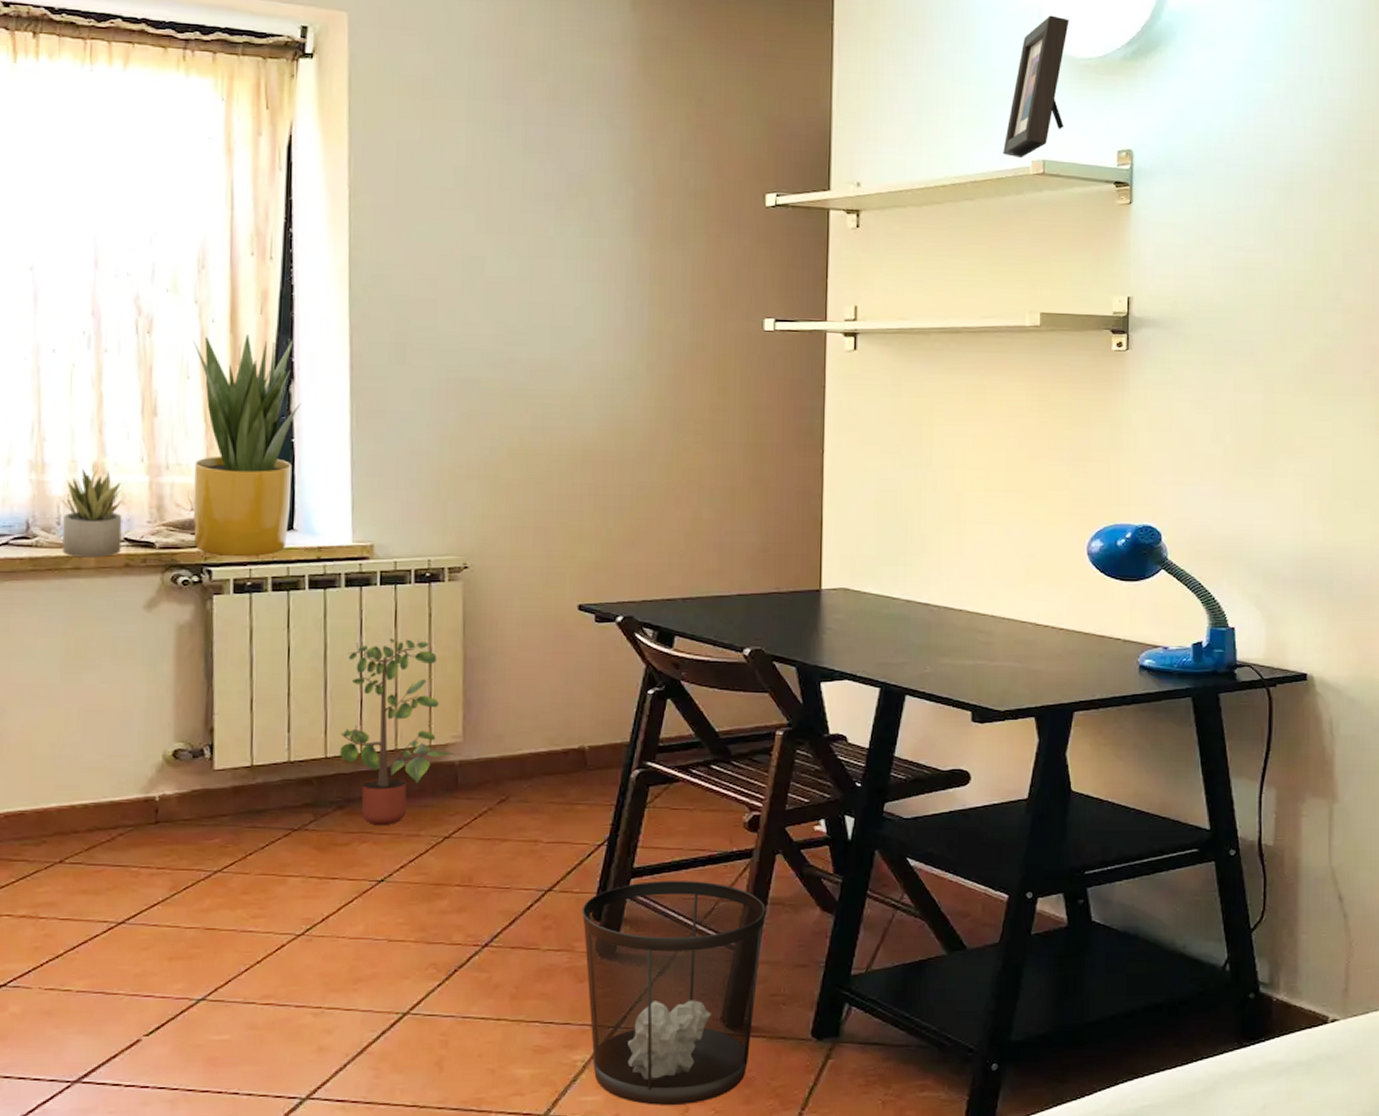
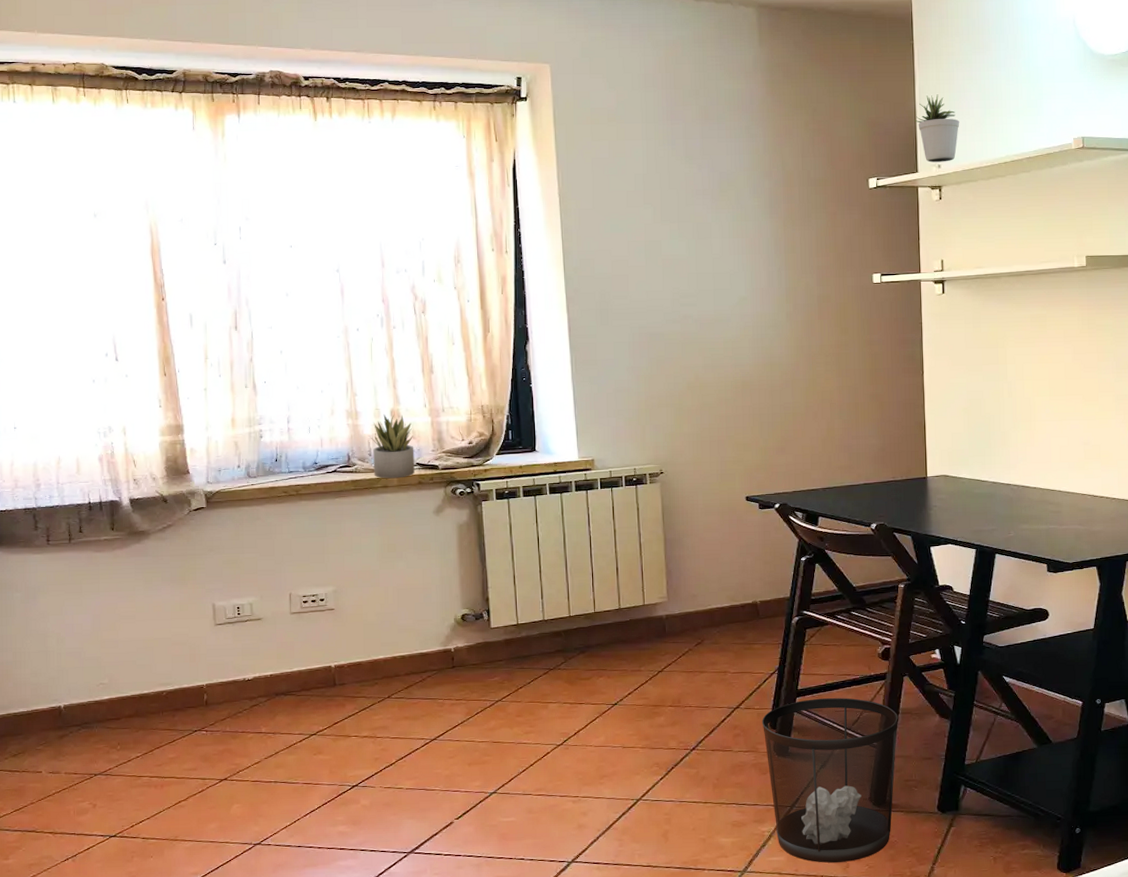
planter: present [193,334,301,557] -> none [455,309,535,473]
potted plant: present [339,639,455,826] -> none [579,527,662,665]
potted plant: none [828,91,888,180] -> present [913,94,960,162]
picture frame: present [1003,15,1069,159] -> none [1050,23,1098,137]

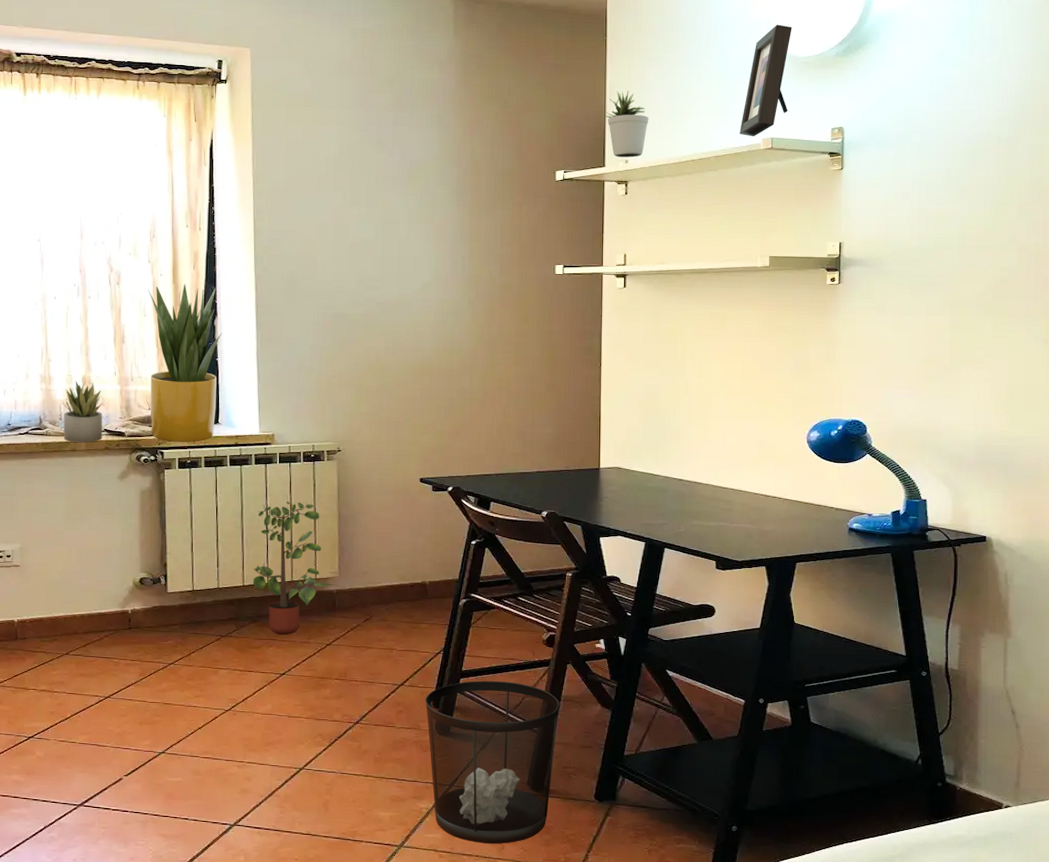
planter: none [455,309,535,473] -> present [148,284,222,443]
potted plant: none [579,527,662,665] -> present [253,502,333,635]
picture frame: none [1050,23,1098,137] -> present [740,24,792,137]

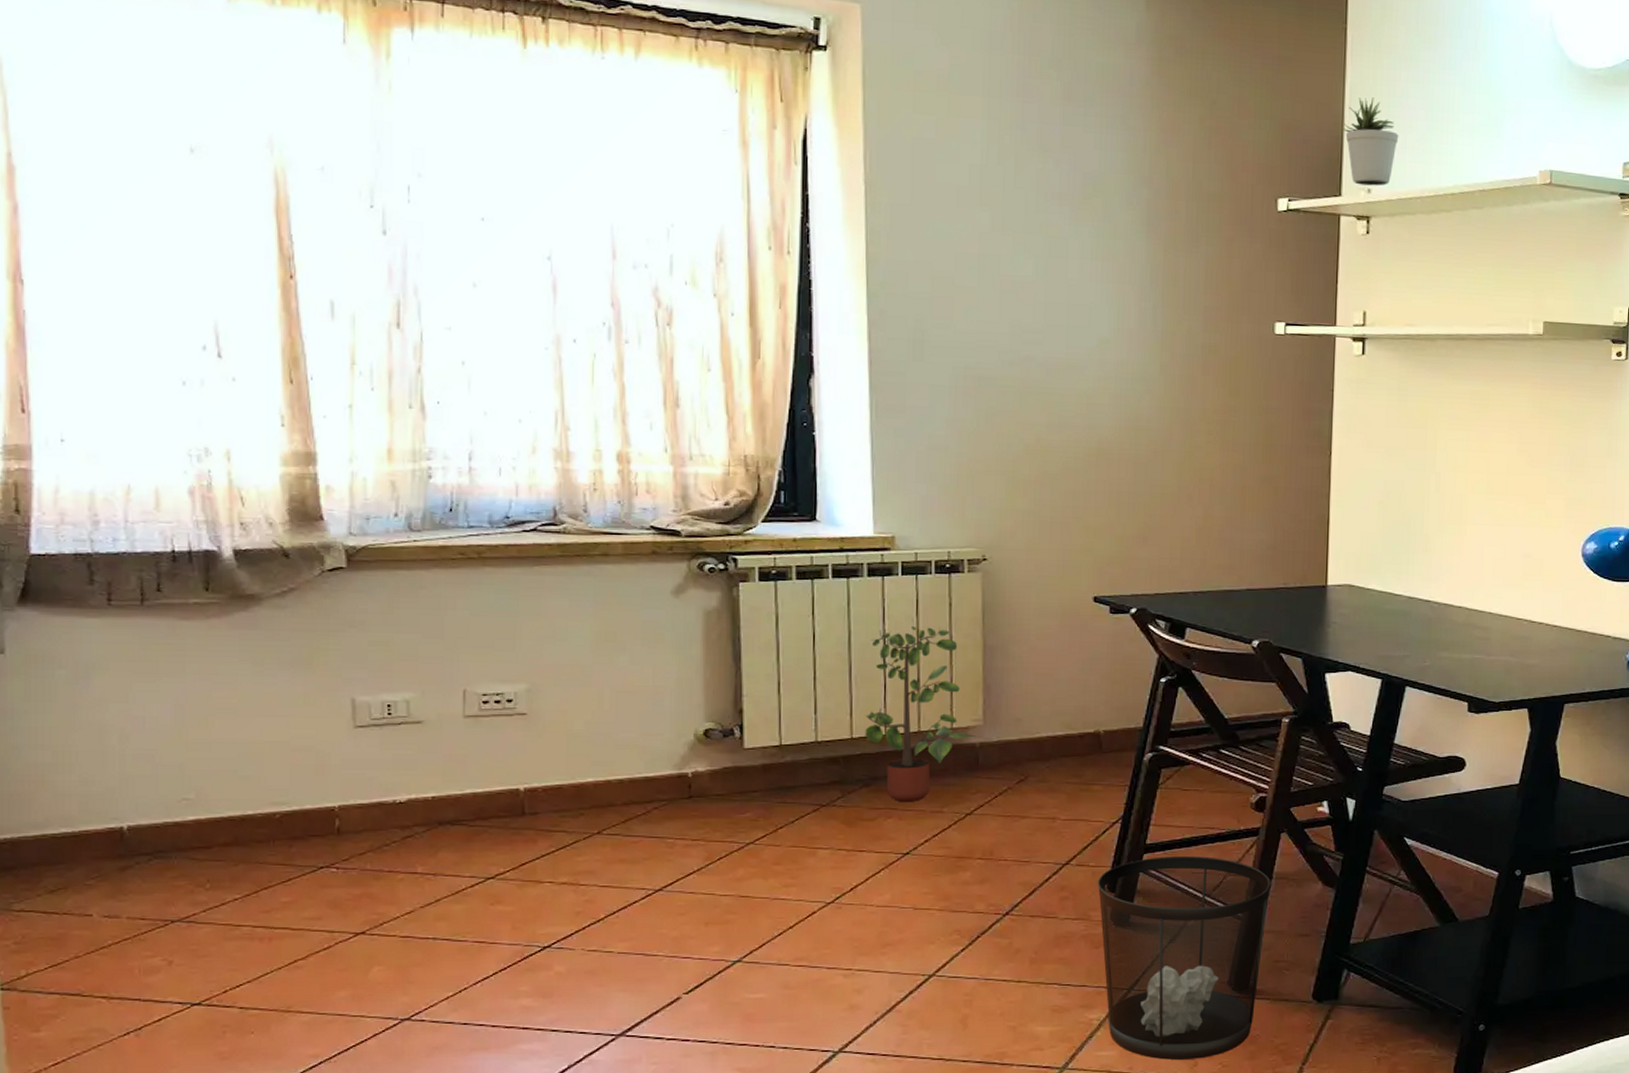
succulent plant: present [61,380,103,443] -> none [586,457,648,545]
planter: present [148,284,222,443] -> none [713,328,821,546]
picture frame: present [740,24,792,137] -> none [1511,24,1580,168]

